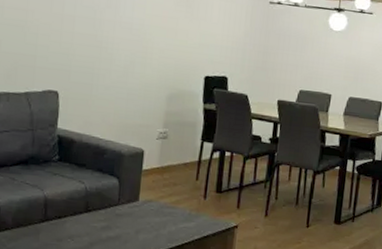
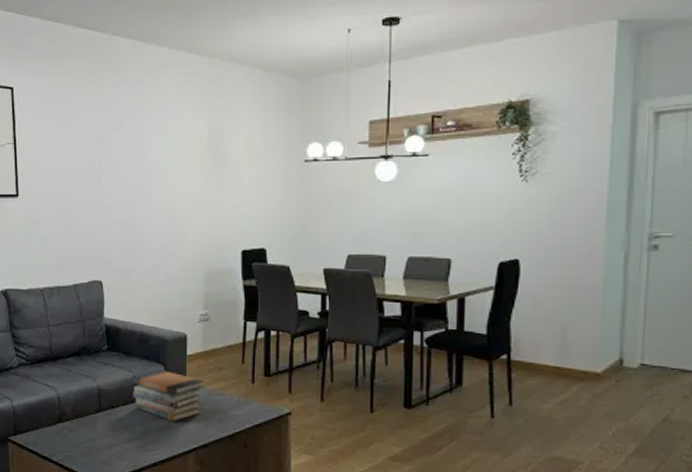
book stack: none [82,182,158,233] -> present [133,369,204,422]

